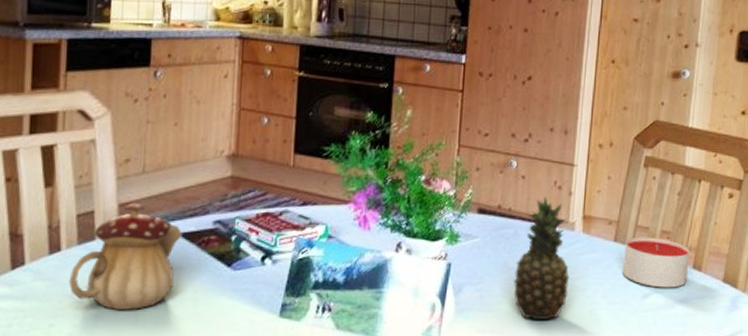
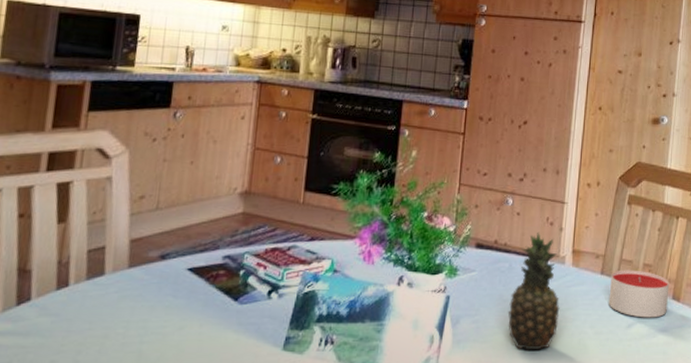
teapot: present [68,202,183,310] -> none [74,238,192,345]

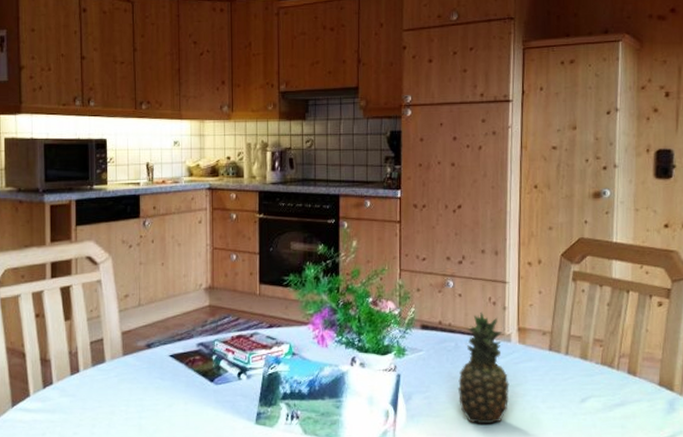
candle: present [608,270,670,318] -> none [559,345,624,392]

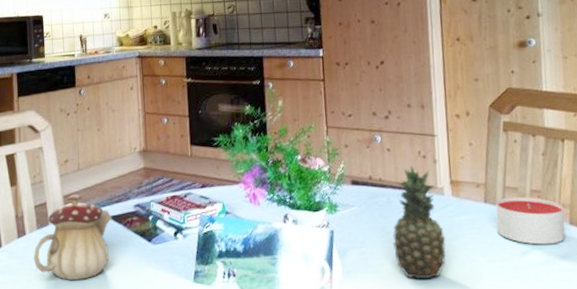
teapot: none [86,330,173,420] -> present [33,194,112,280]
candle: none [559,345,624,392] -> present [496,196,566,245]

